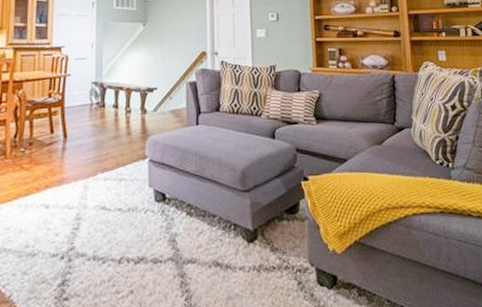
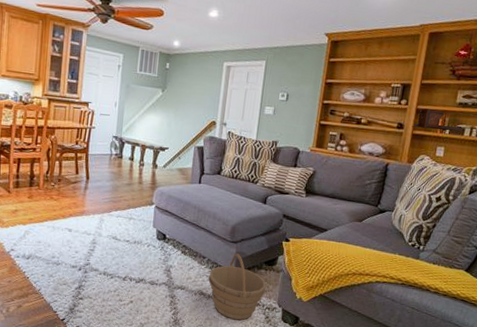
basket: none [223,204,292,294] -> present [208,253,267,321]

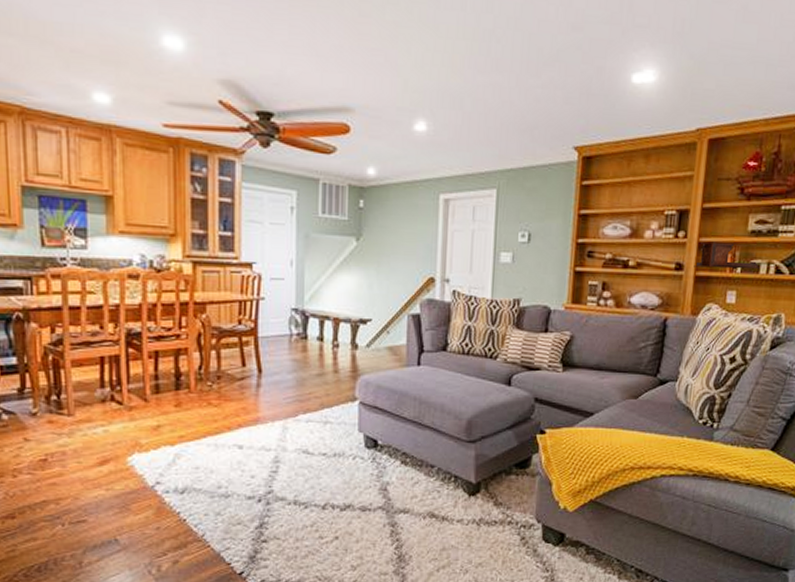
basket: present [208,253,267,321] -> none [440,456,519,547]

